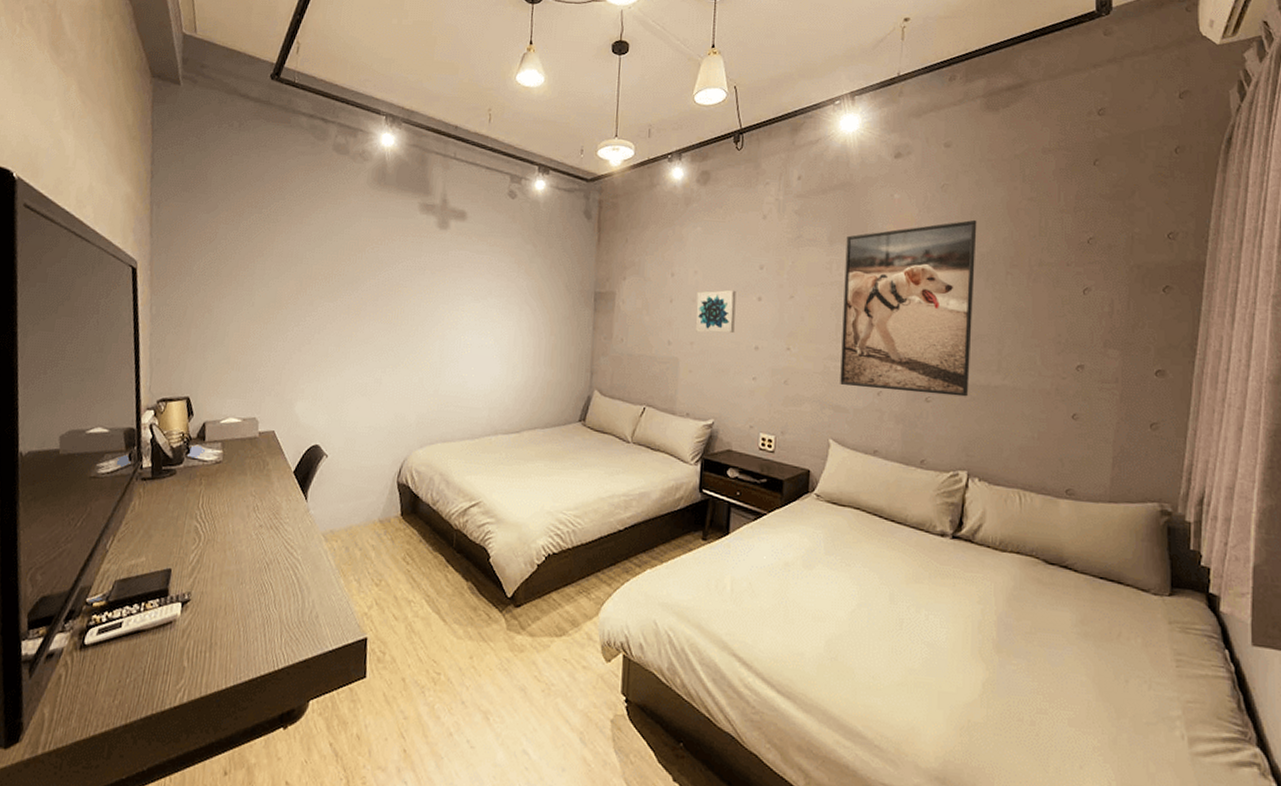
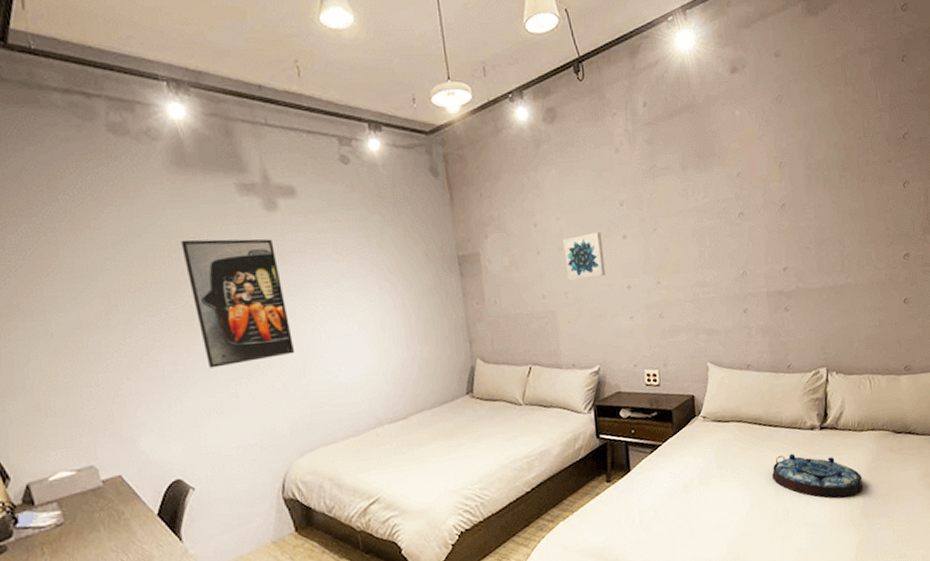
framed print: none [363,243,439,355] -> present [181,239,294,368]
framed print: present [840,219,977,397] -> none [697,128,820,309]
serving tray: none [888,557,999,624] -> present [772,453,864,498]

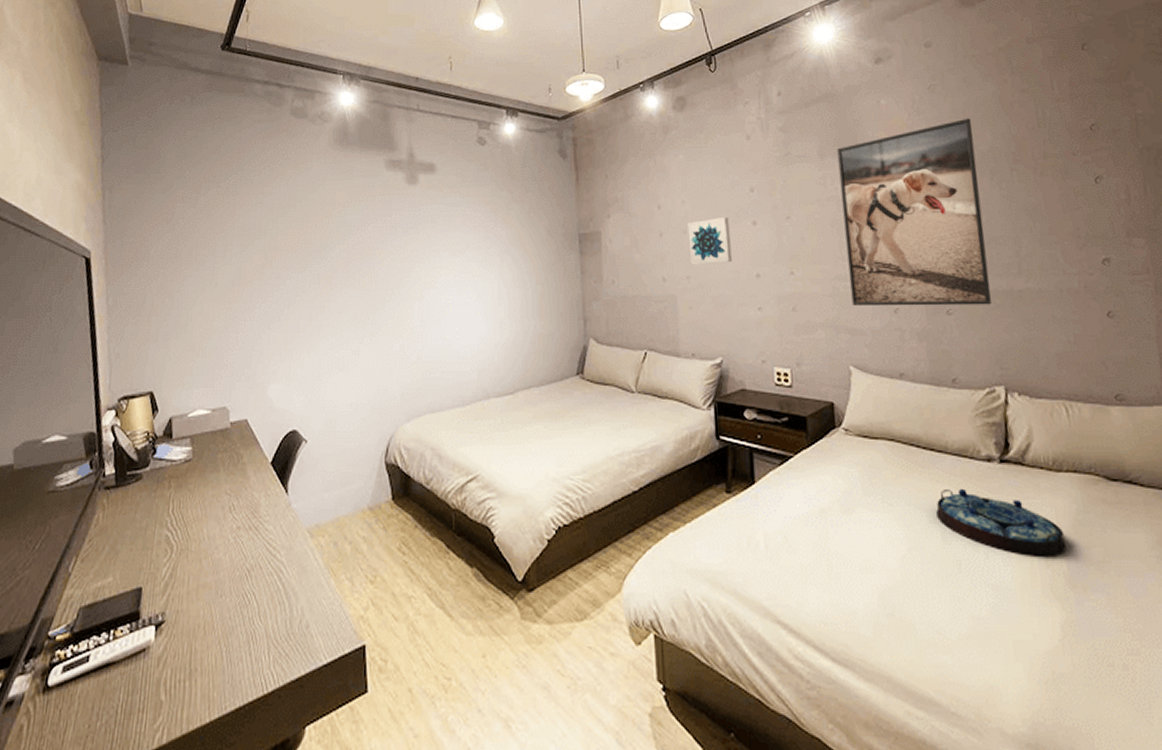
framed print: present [181,239,294,368] -> none [332,207,415,325]
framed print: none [697,128,820,309] -> present [837,117,992,306]

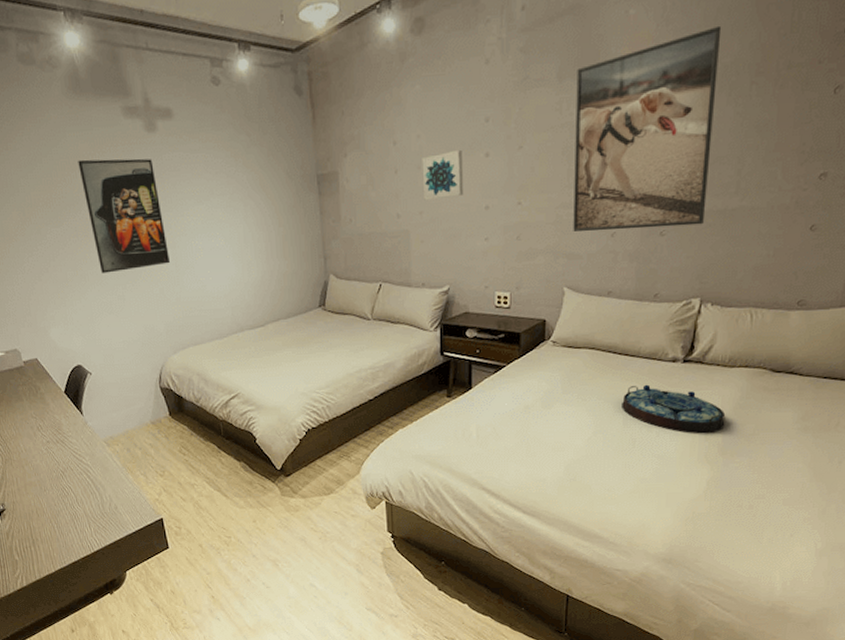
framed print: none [332,207,415,325] -> present [78,158,170,274]

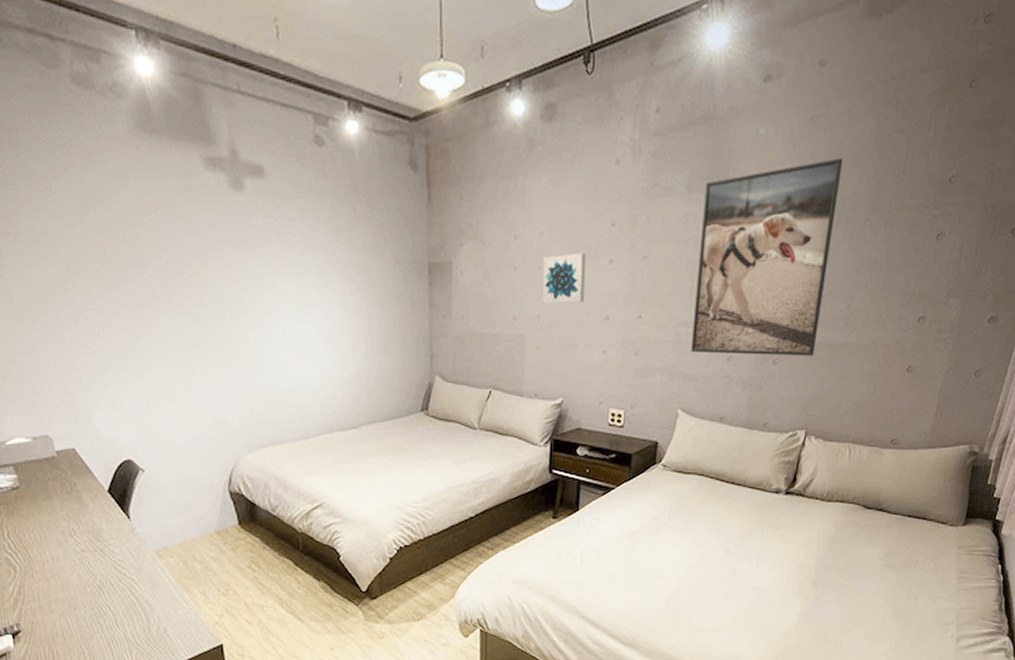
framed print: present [78,158,170,274] -> none [142,213,250,352]
serving tray: present [622,384,726,433] -> none [725,514,820,566]

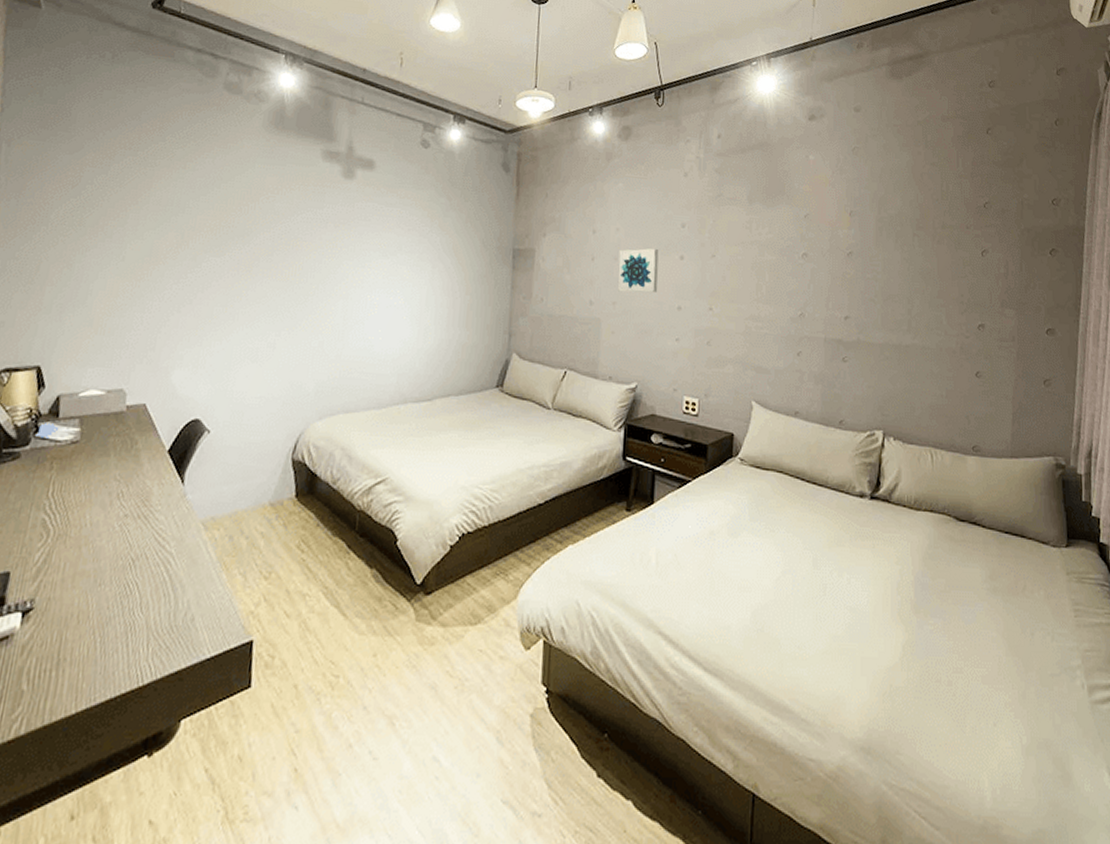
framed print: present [691,157,844,357] -> none [761,182,886,357]

